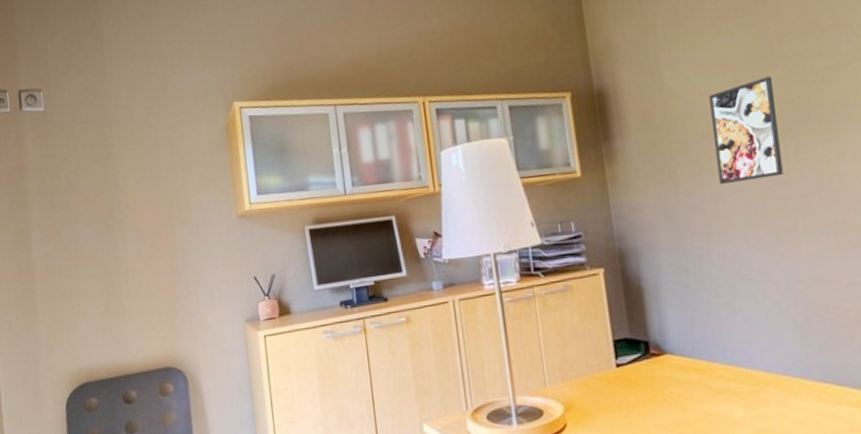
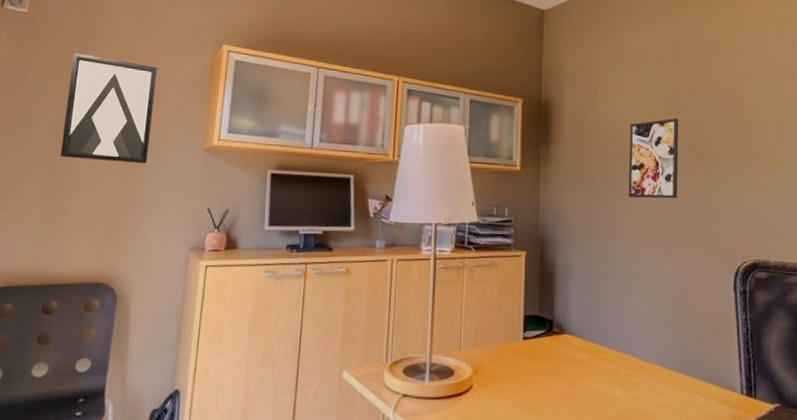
wall art: none [94,139,186,250] -> present [60,53,158,164]

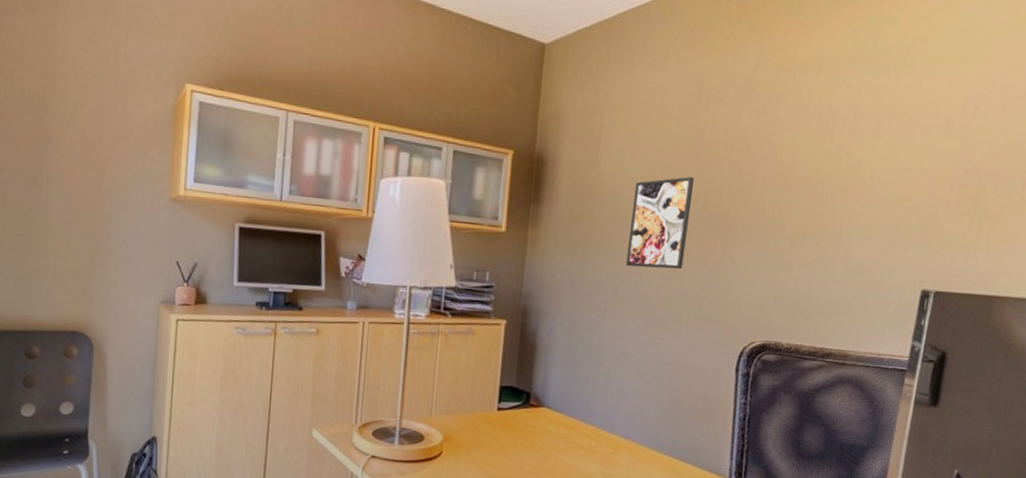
wall art: present [60,53,158,164] -> none [29,92,120,214]

